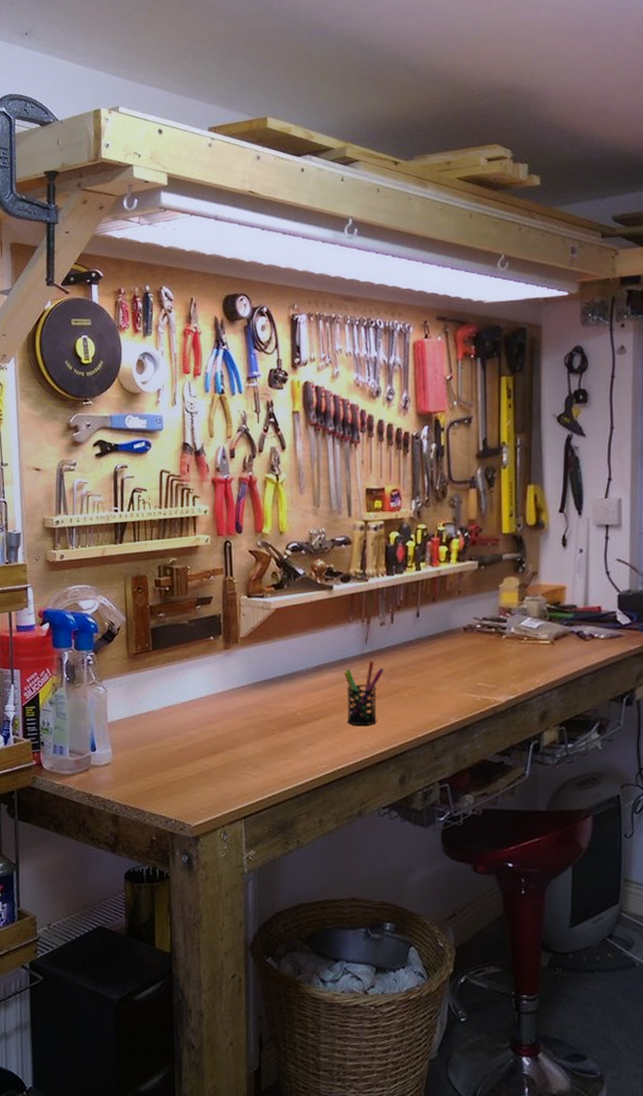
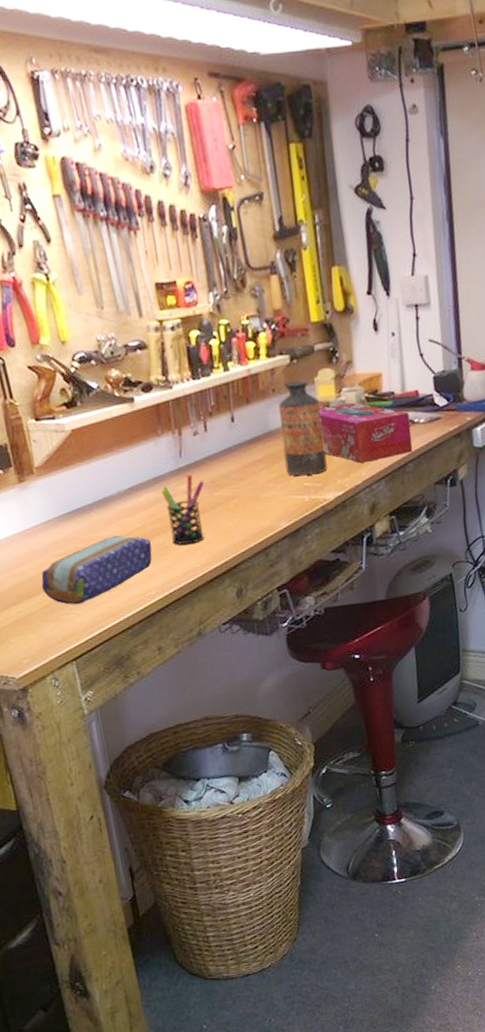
pencil case: none [227,707,329,767] -> present [41,535,153,605]
bottle: none [461,586,502,676] -> present [278,380,327,476]
tissue box: none [500,611,590,670] -> present [318,402,413,463]

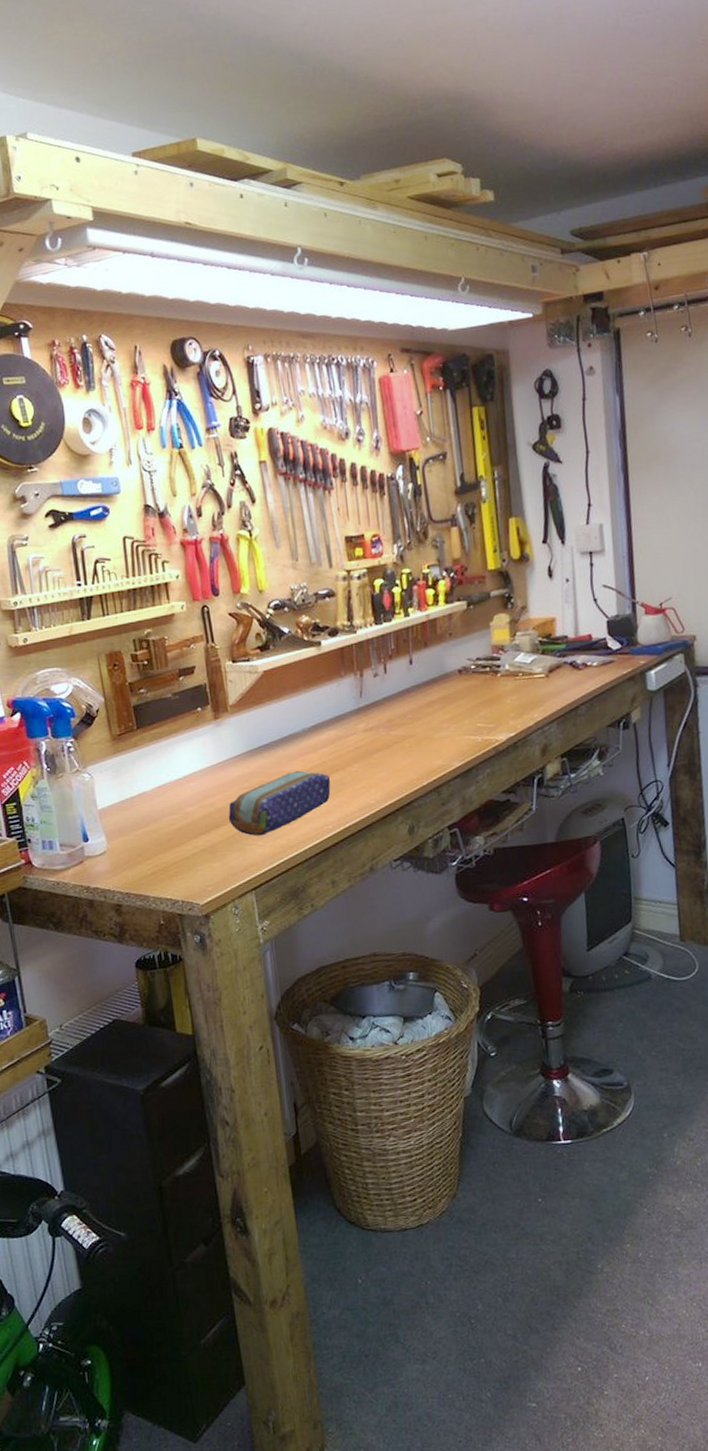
pen holder: present [161,474,205,545] -> none [341,713,382,781]
bottle: present [278,380,327,476] -> none [454,625,500,717]
tissue box: present [318,402,413,463] -> none [493,646,585,705]

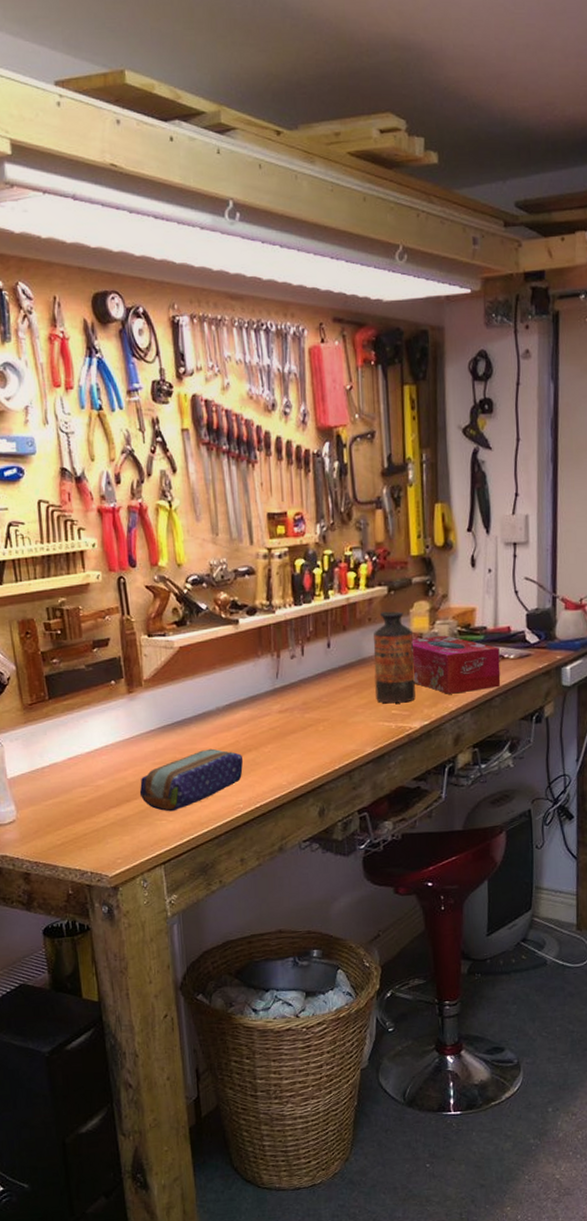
bottle: none [454,625,500,717] -> present [373,611,416,704]
tissue box: none [493,646,585,705] -> present [411,635,501,694]

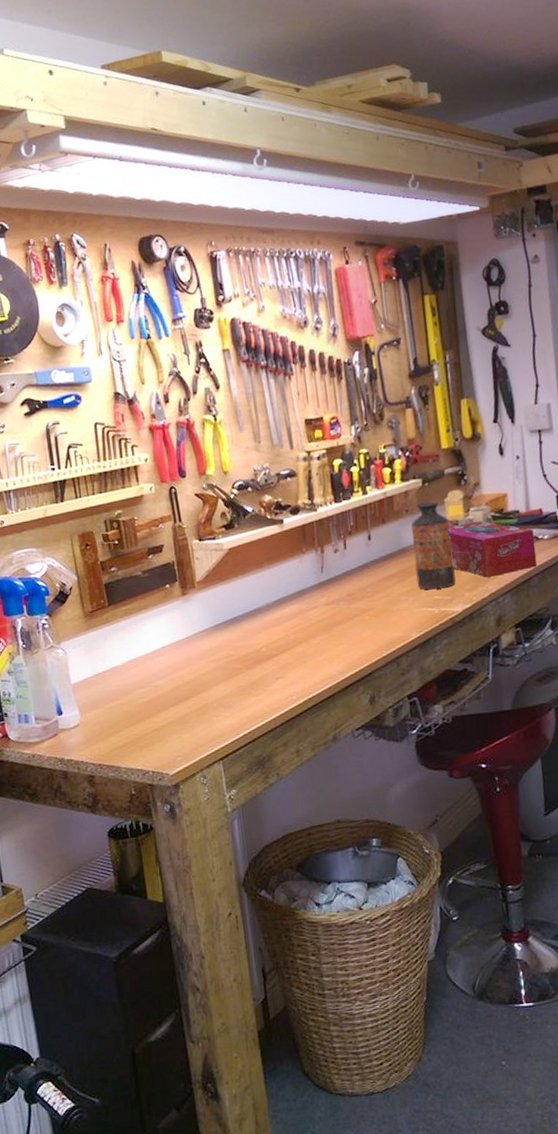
pencil case: present [139,748,244,812] -> none [196,643,294,708]

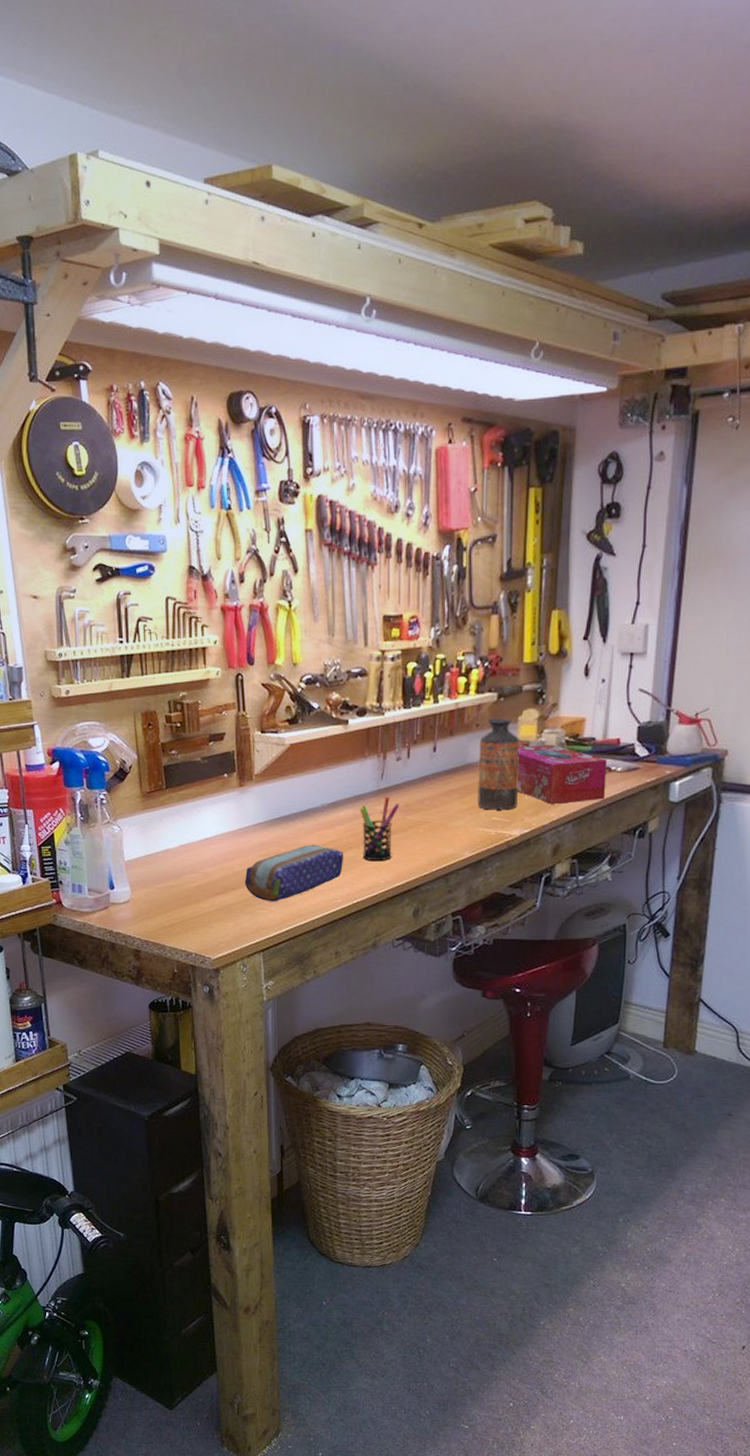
pencil case: none [196,643,294,708] -> present [244,844,344,902]
pen holder: none [304,588,343,653] -> present [360,796,400,860]

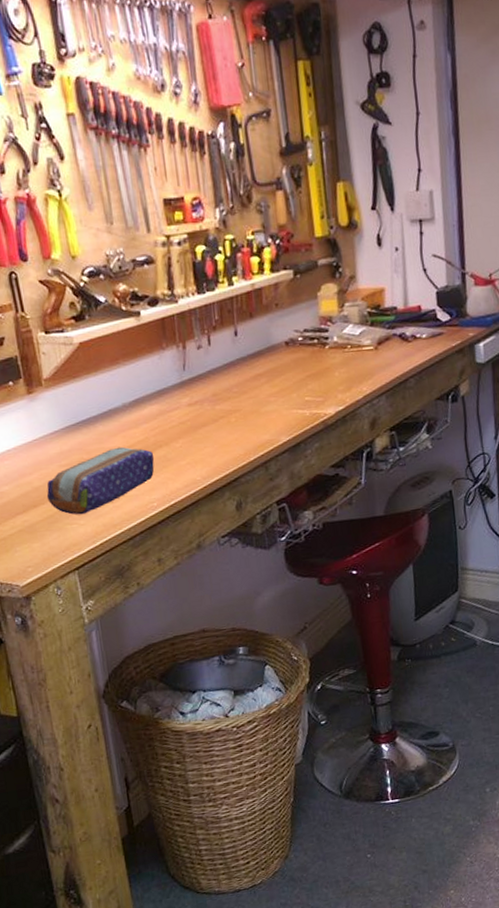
pen holder: present [360,796,400,860] -> none [164,387,207,458]
bottle: present [478,718,519,810] -> none [281,295,329,391]
tissue box: present [516,744,607,804] -> none [321,317,415,378]

